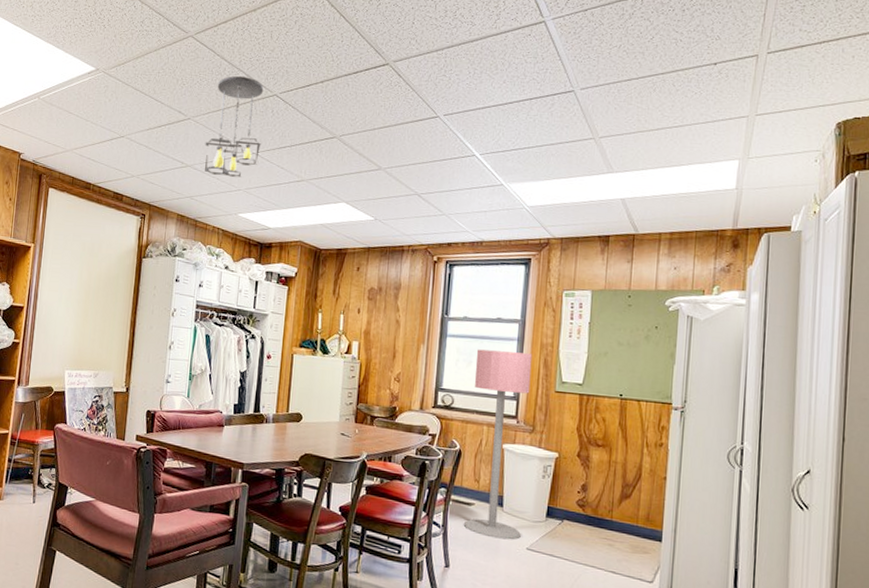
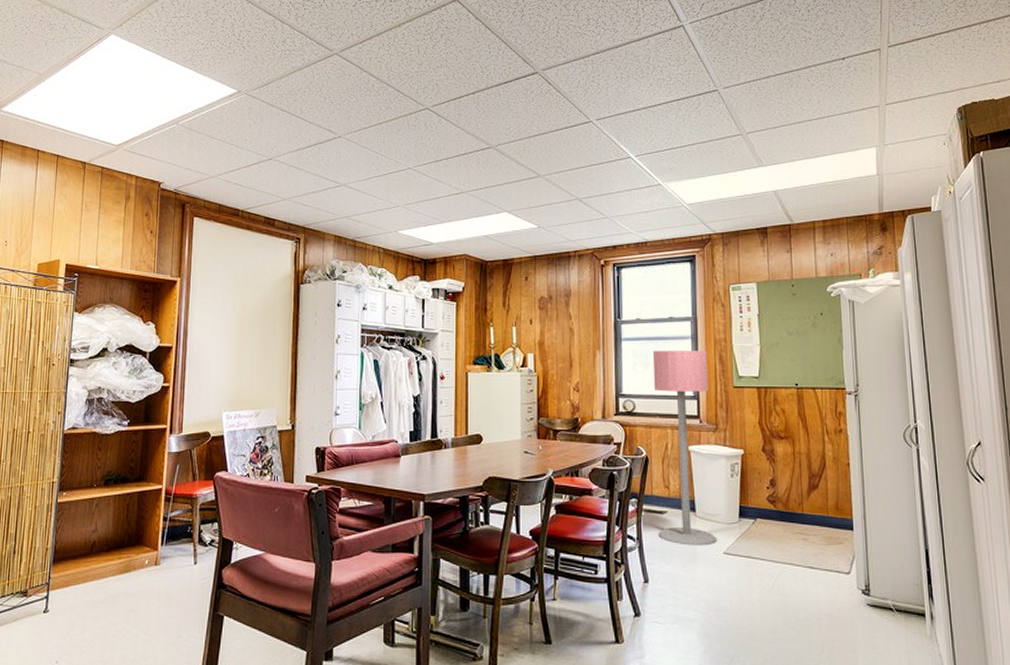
ceiling light fixture: present [205,76,264,177] -> none [358,92,417,193]

